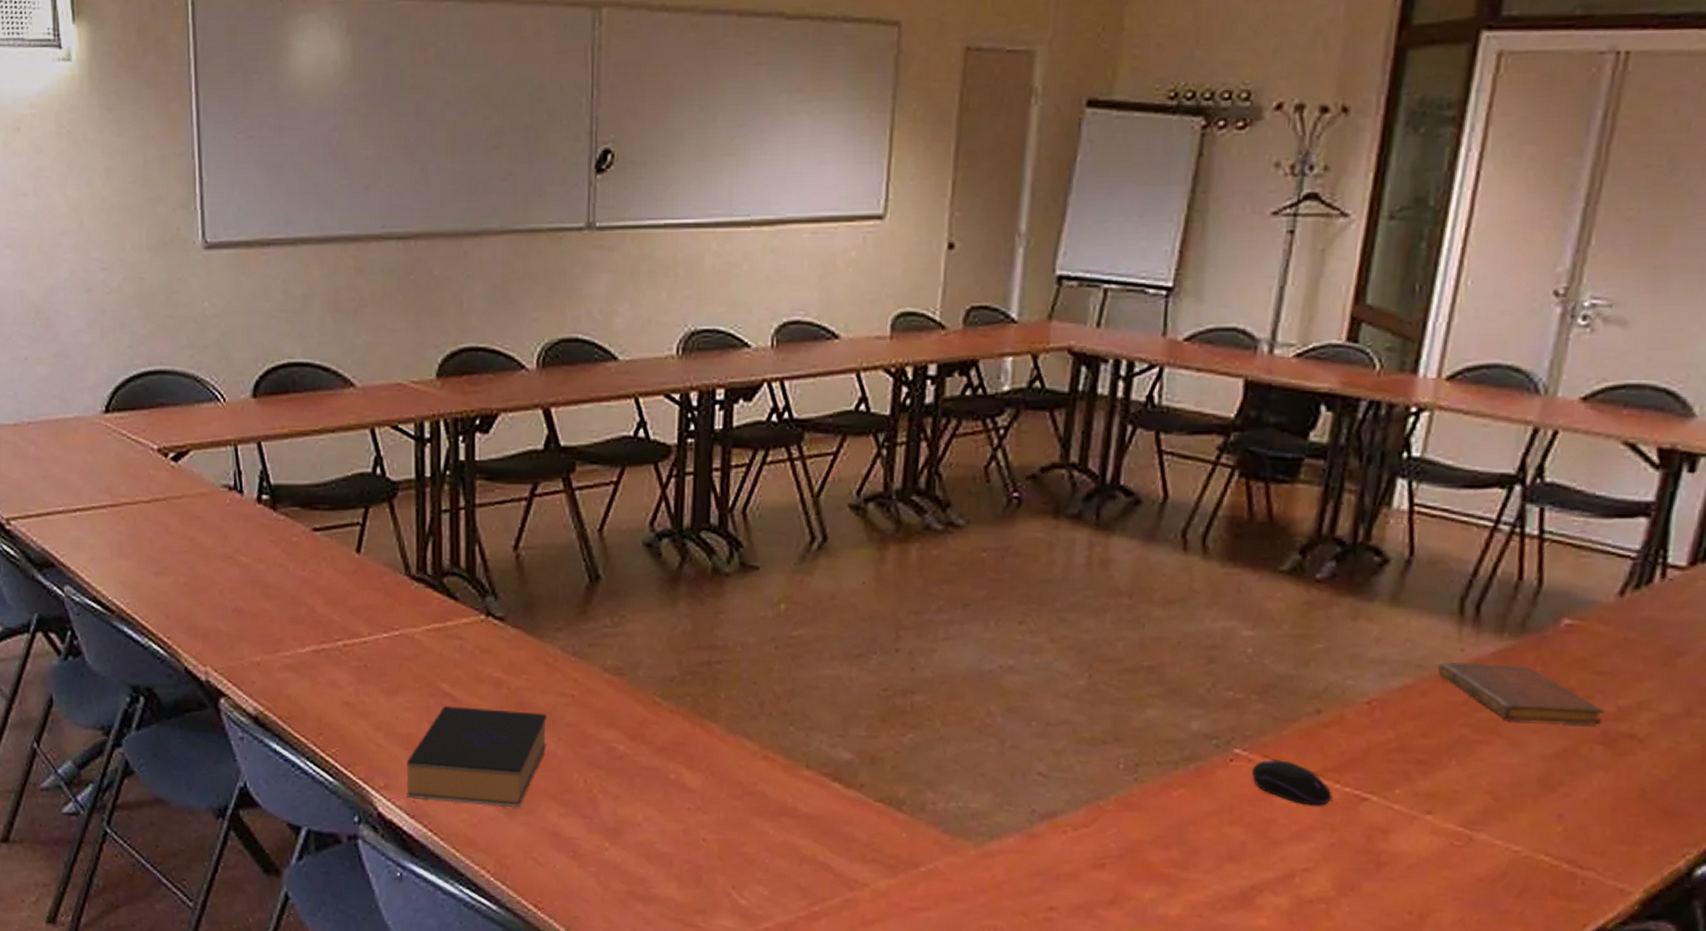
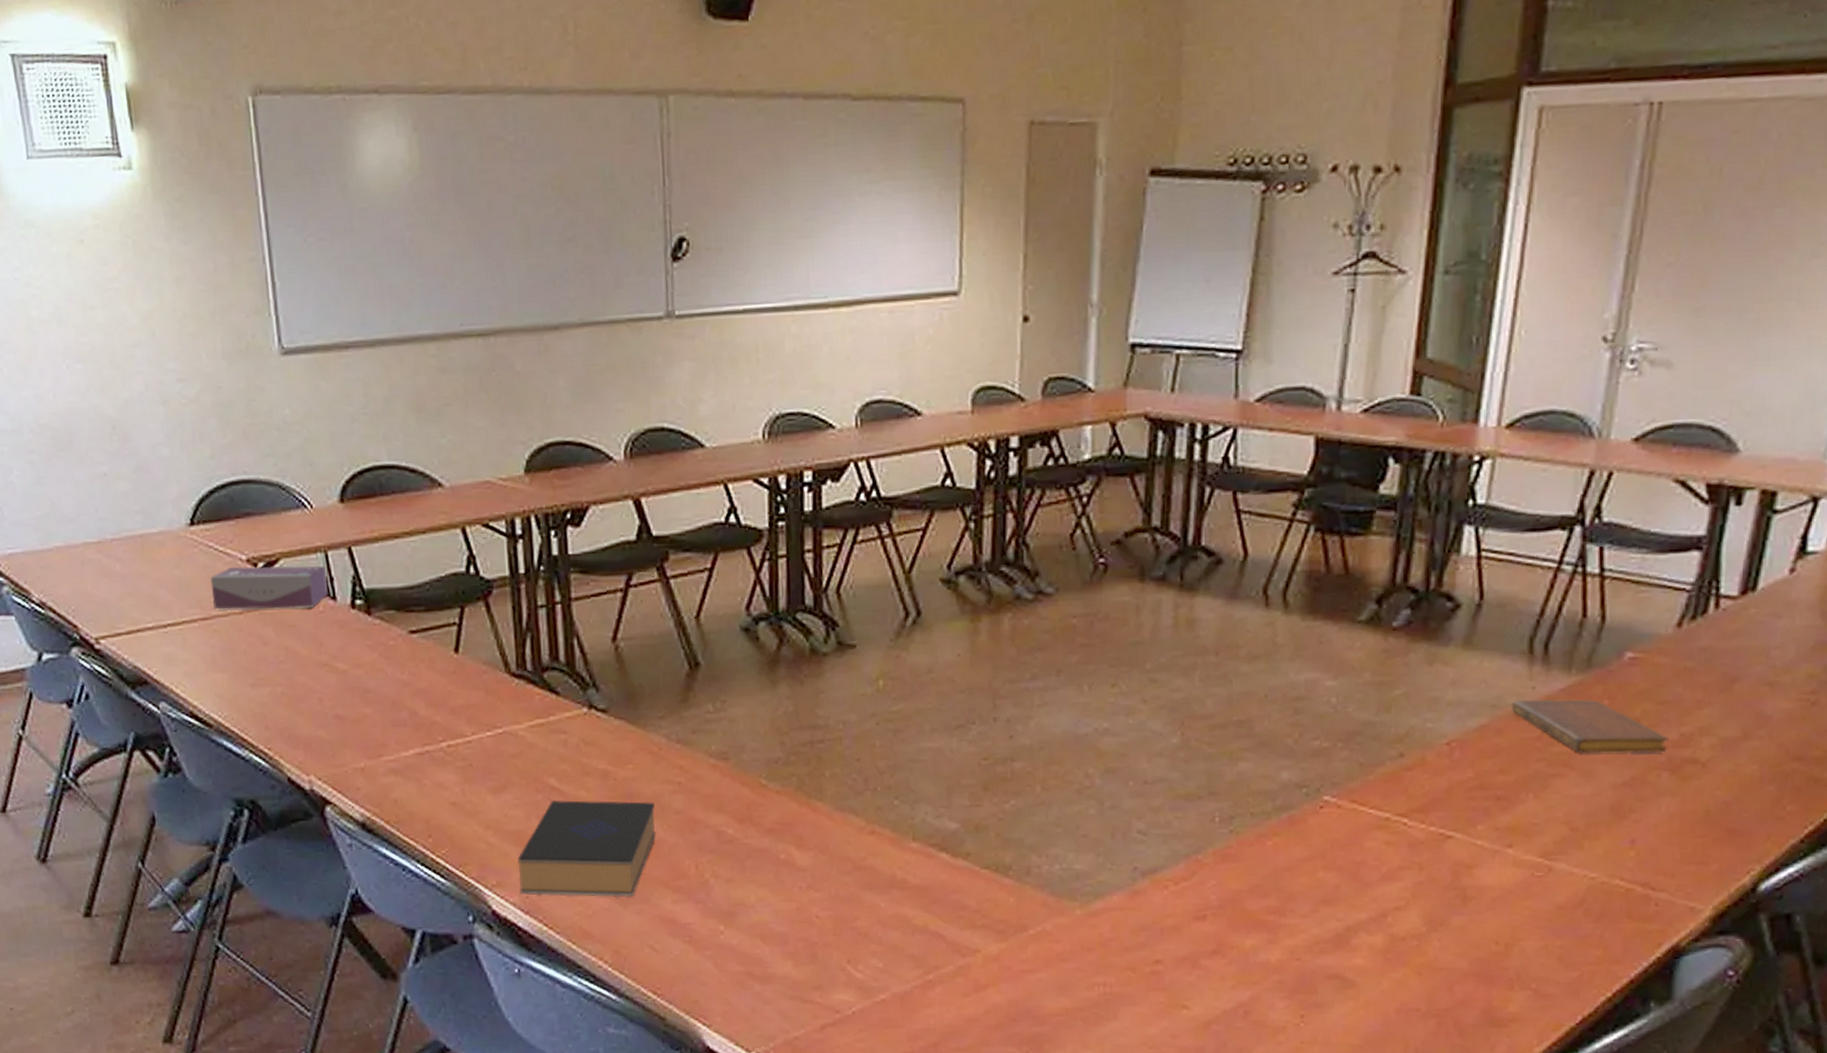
tissue box: none [121,455,236,501] -> present [210,565,328,610]
computer mouse: present [1251,759,1332,806] -> none [1341,804,1419,846]

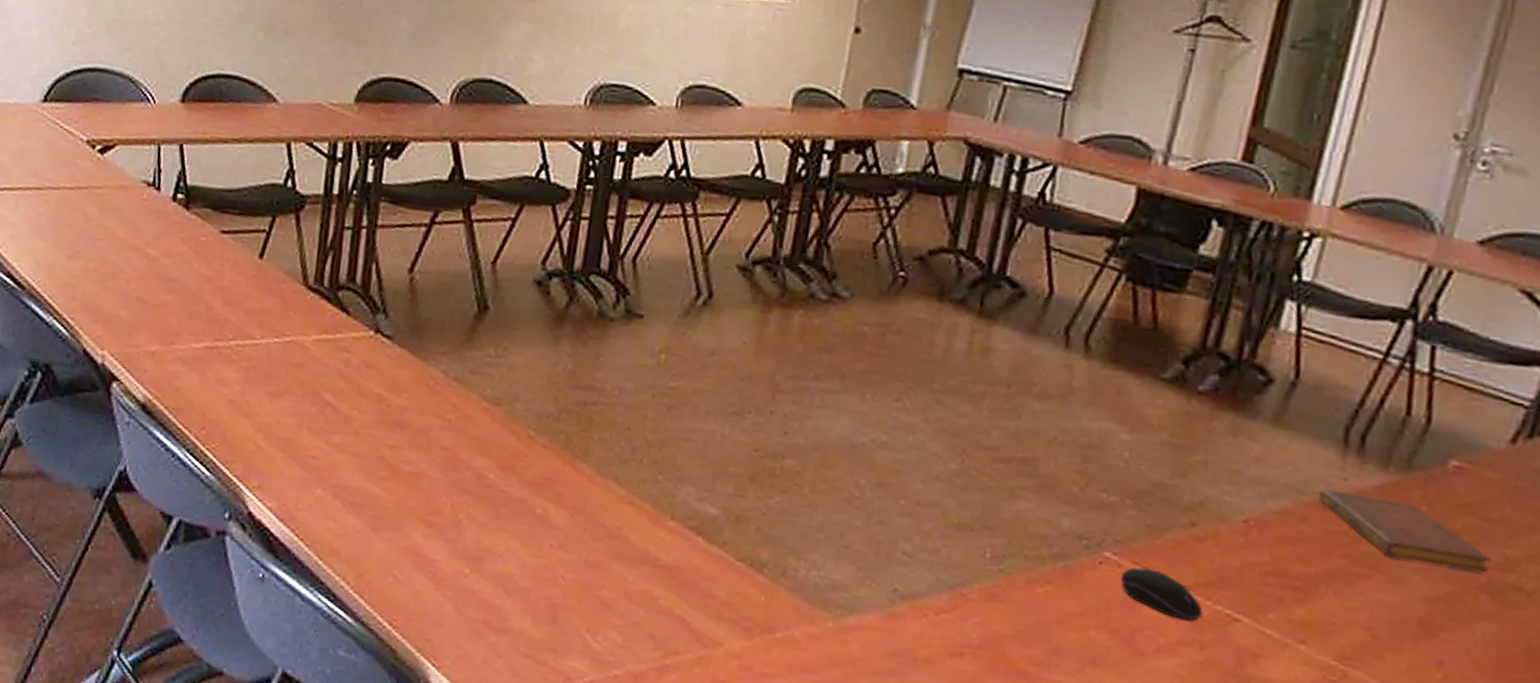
tissue box: present [210,565,328,610] -> none [48,145,156,194]
book: present [517,800,657,898] -> none [278,415,423,523]
computer mouse: none [1341,804,1419,846] -> present [1120,567,1203,621]

